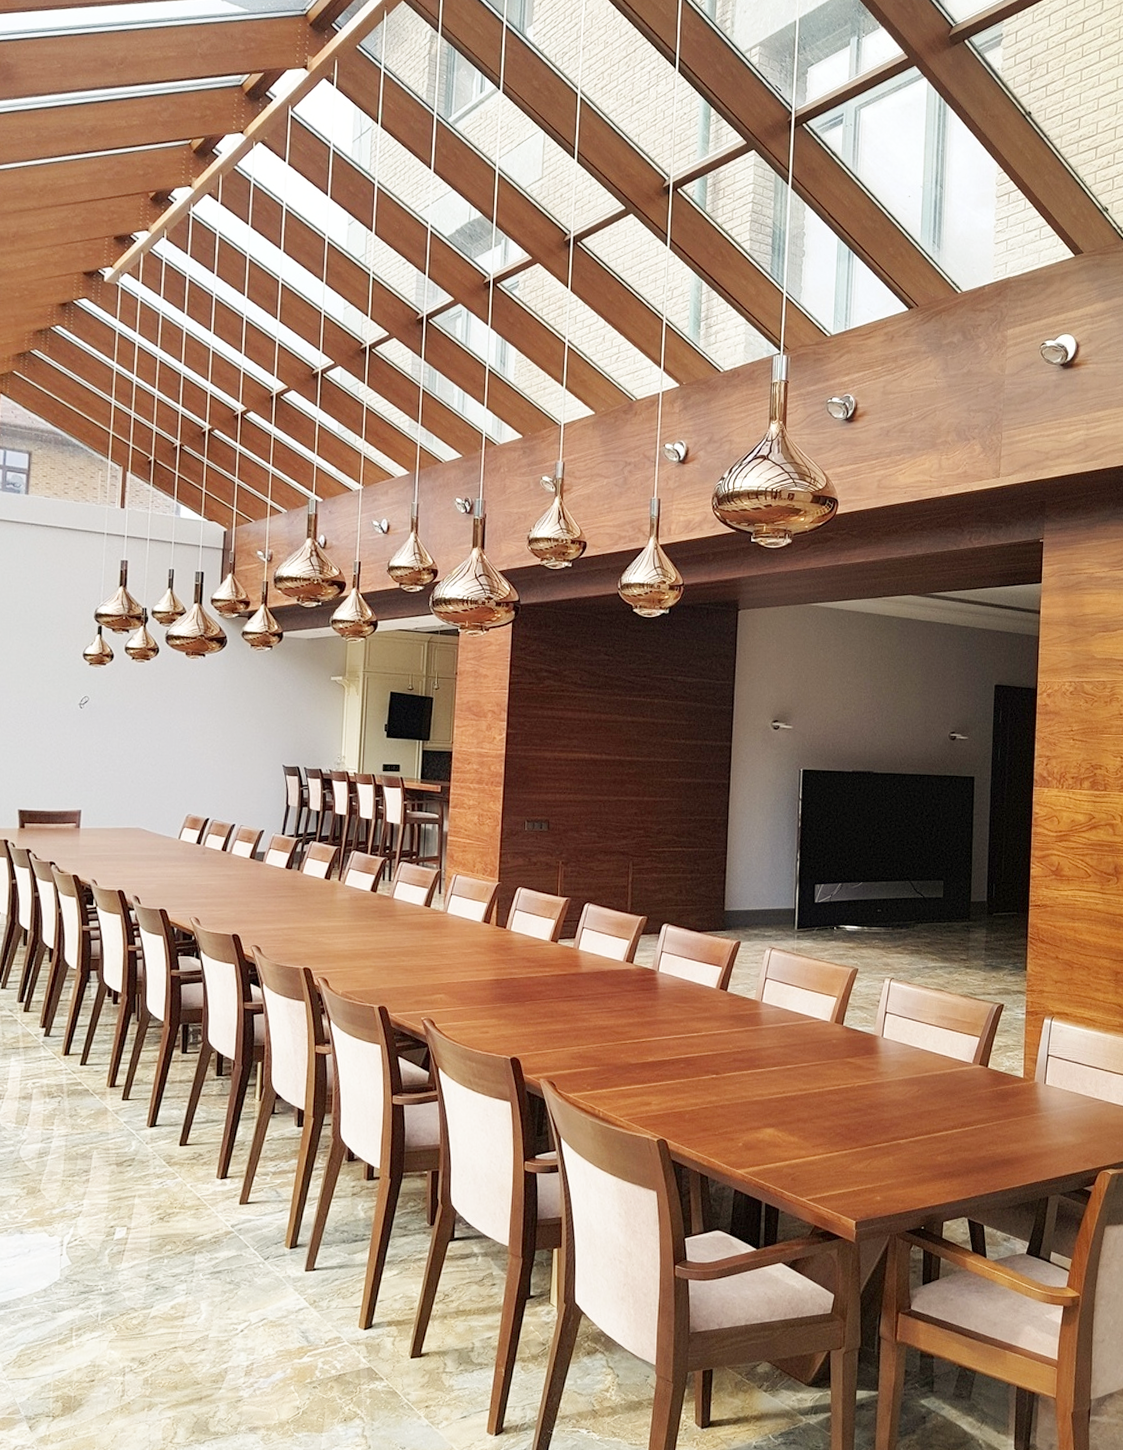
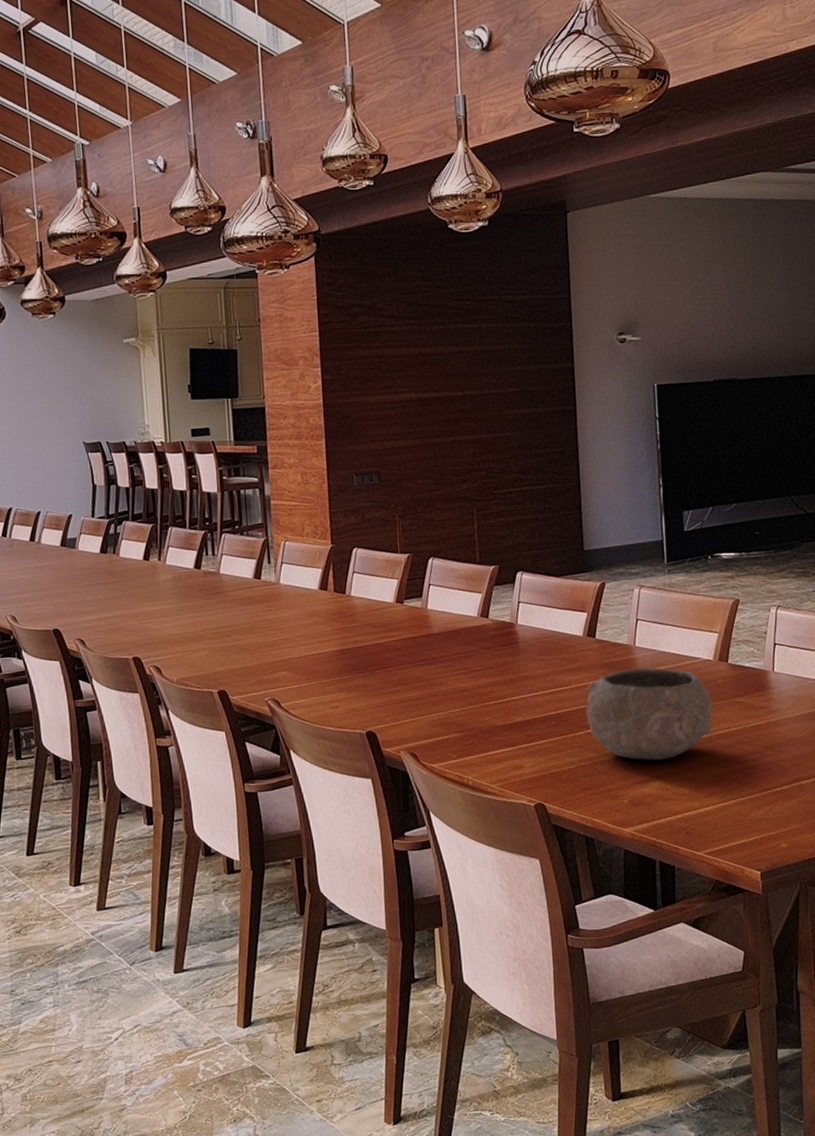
bowl: none [712,1023,826,1109] -> present [586,667,712,761]

